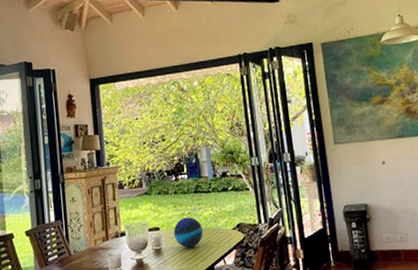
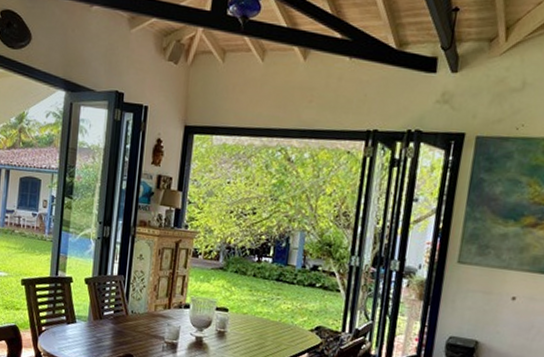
decorative orb: present [173,217,204,248] -> none [242,304,277,339]

